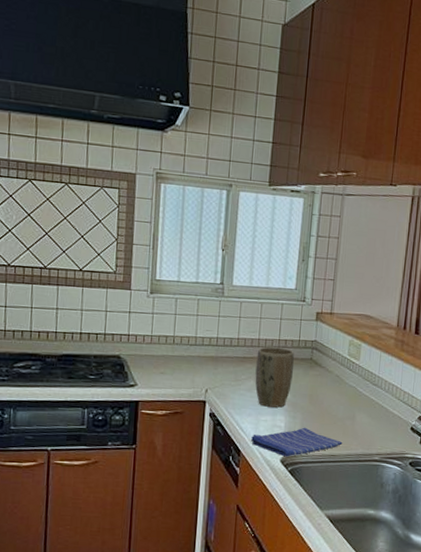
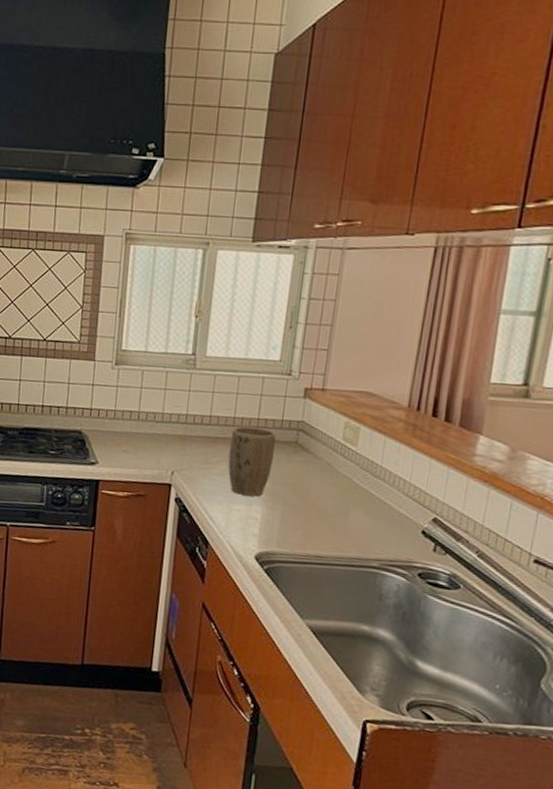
dish towel: present [251,427,343,457] -> none [221,521,332,554]

